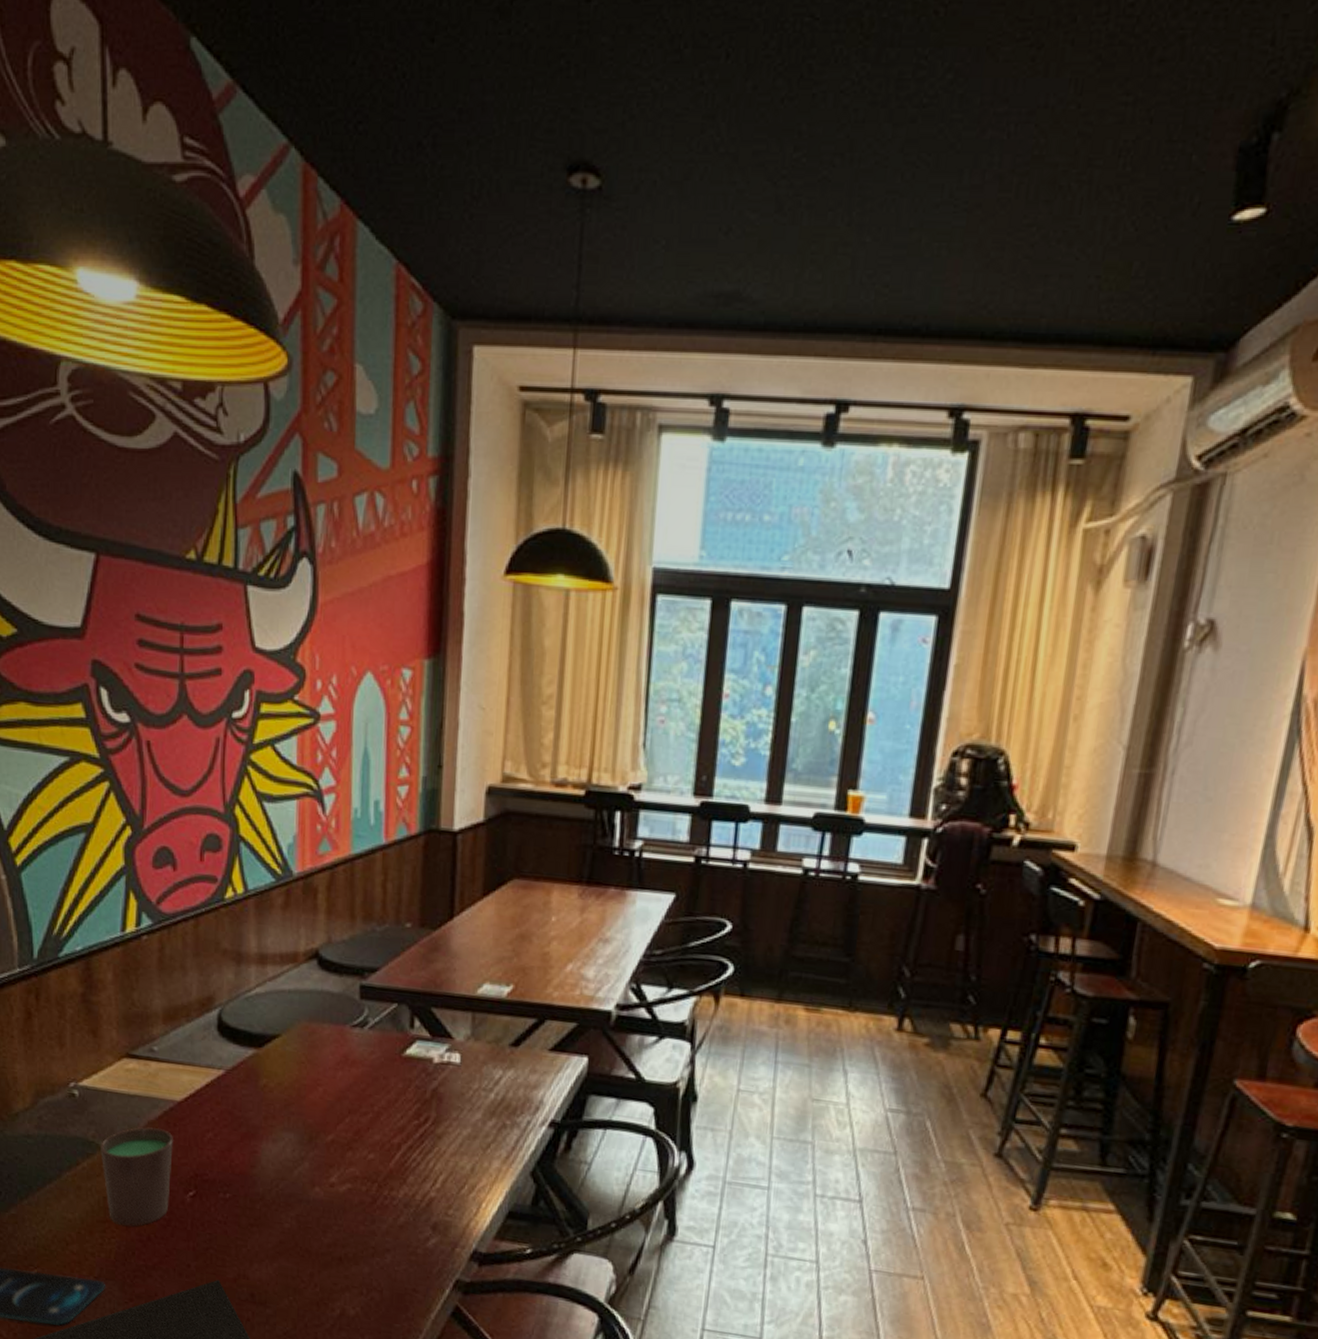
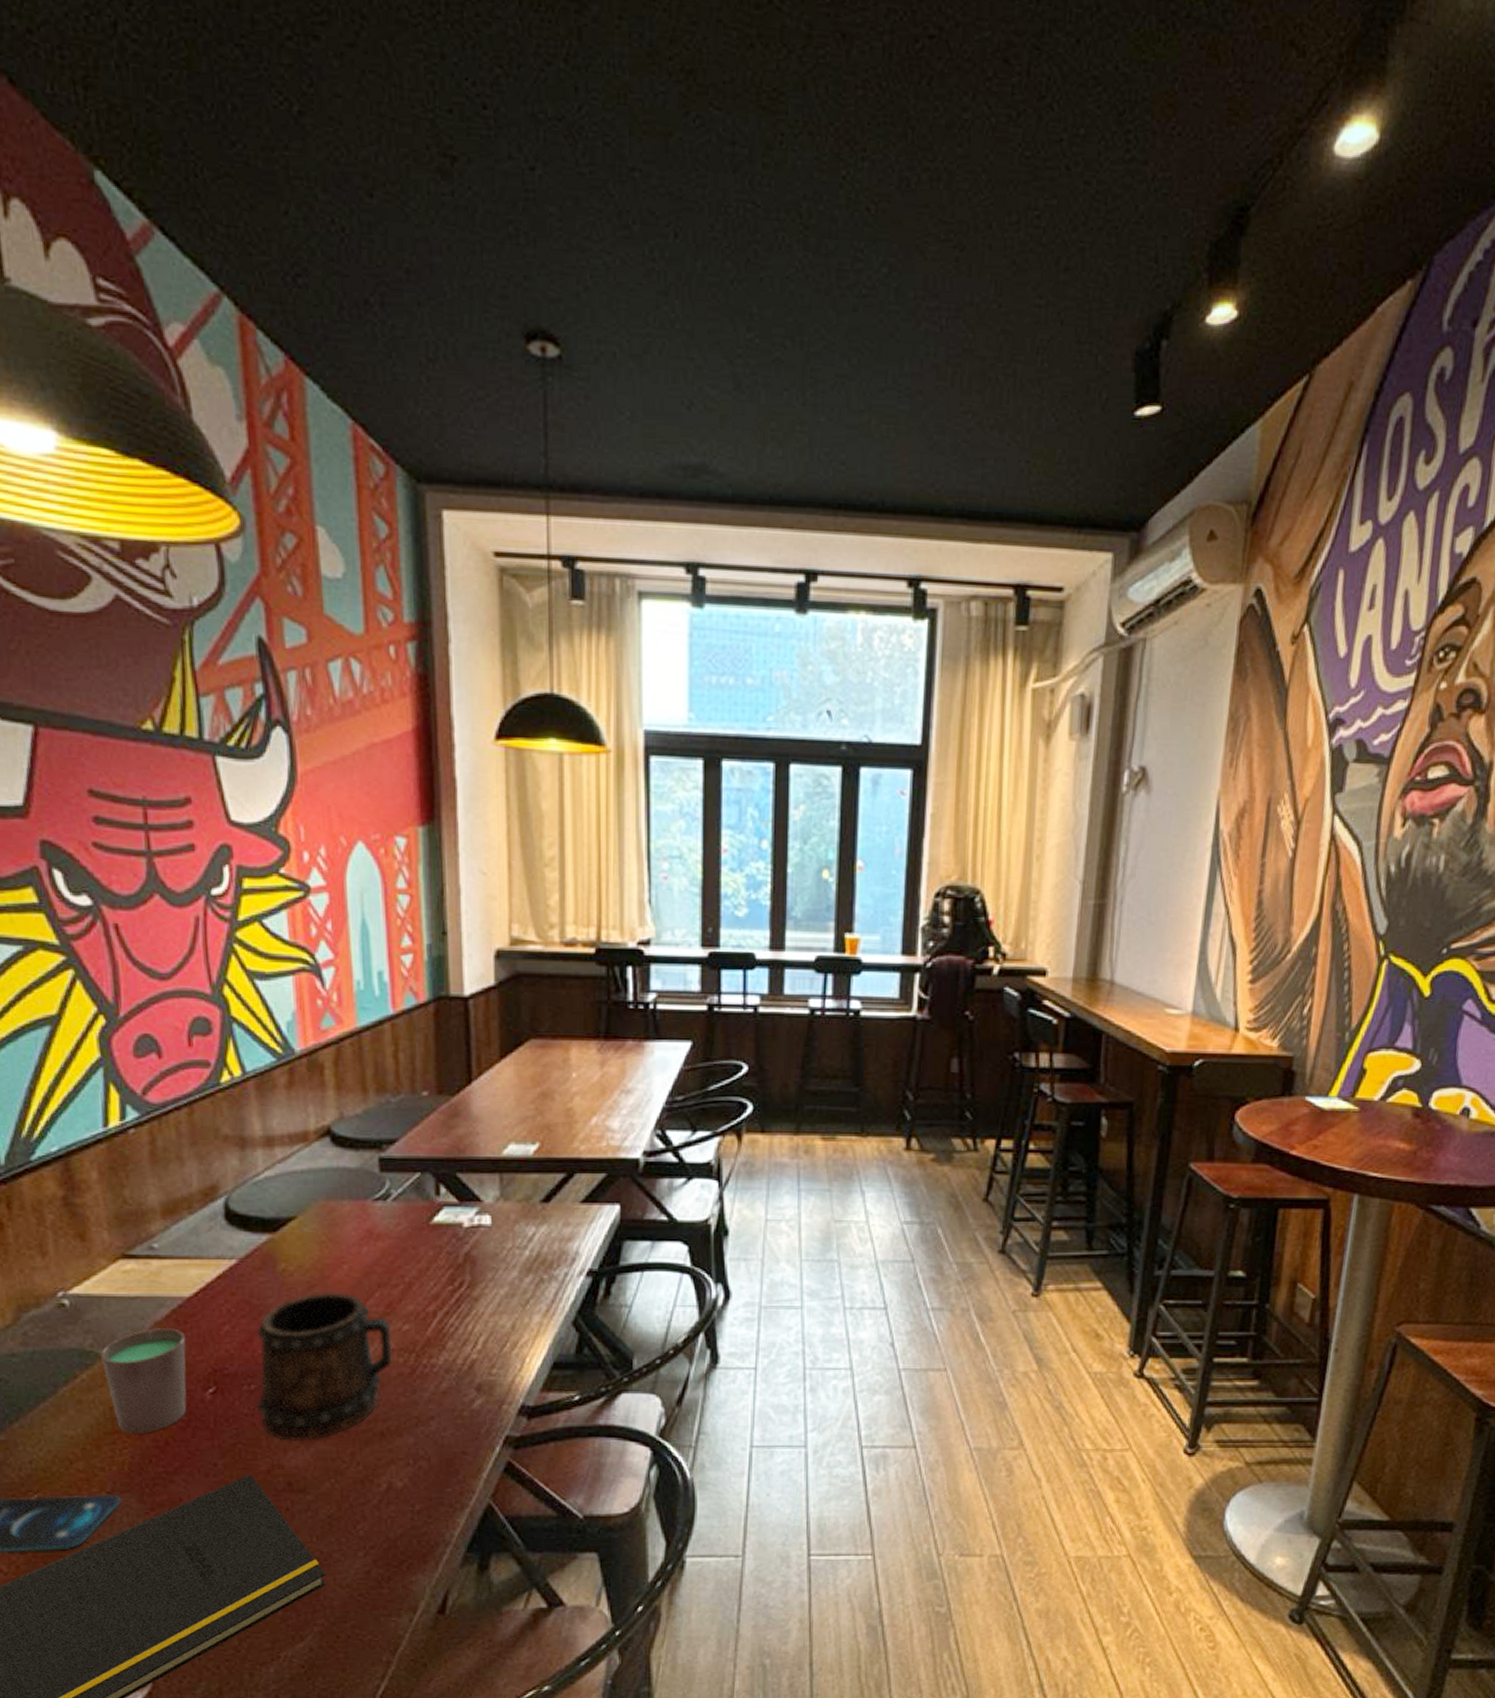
beer mug: none [229,1111,357,1256] -> present [256,1292,392,1442]

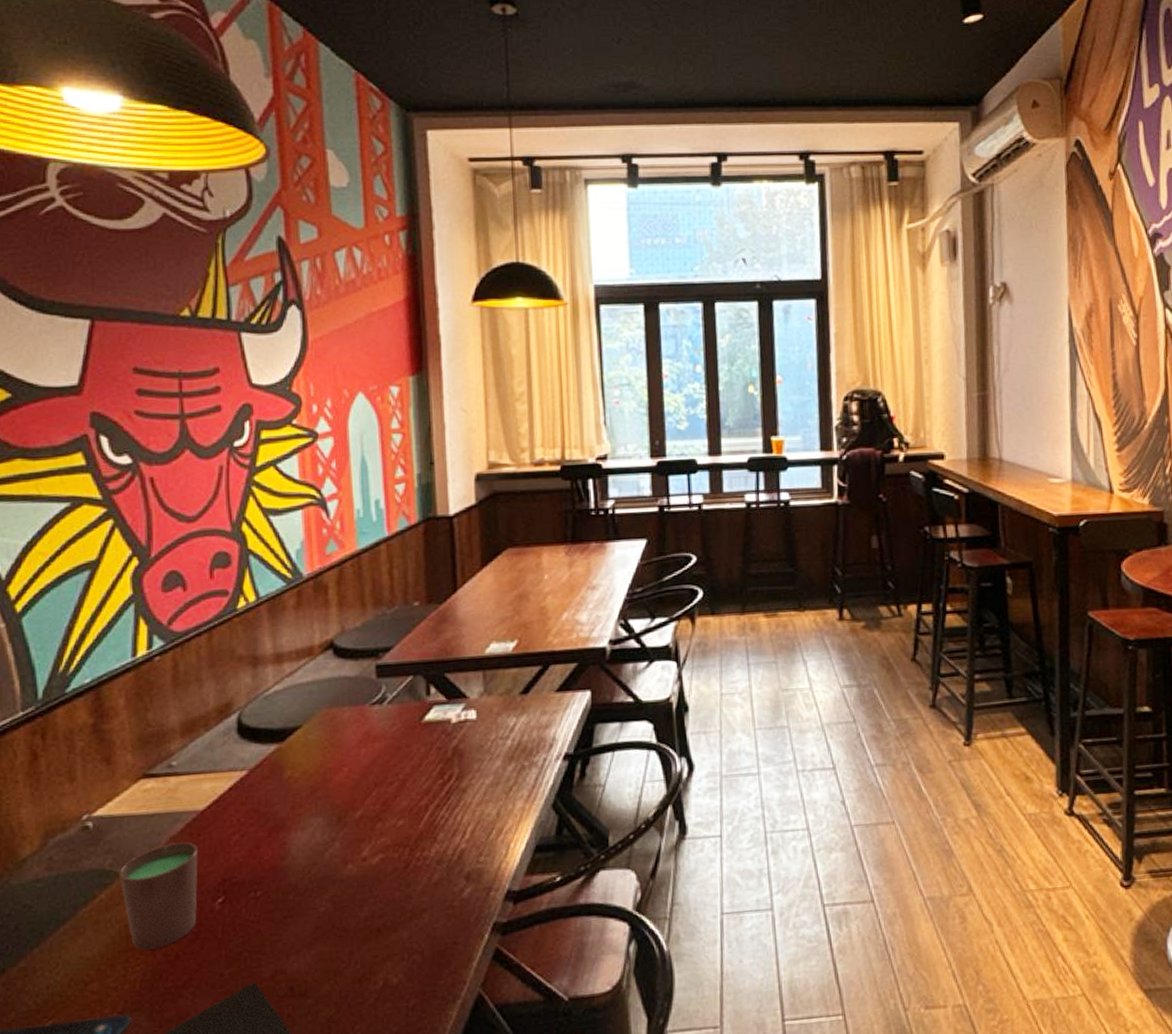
beer mug: present [256,1292,392,1442] -> none [262,793,388,945]

